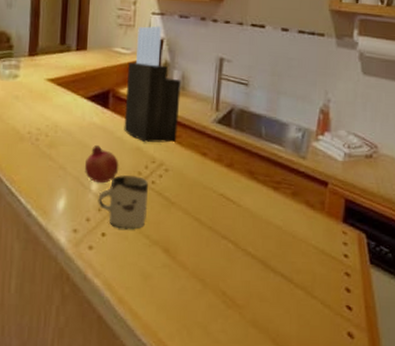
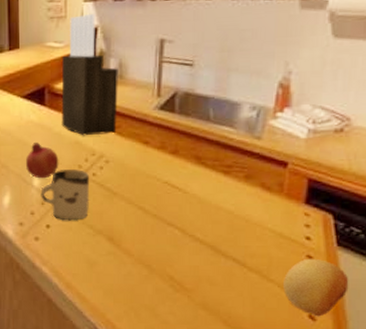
fruit: none [324,275,381,335] -> present [282,258,349,317]

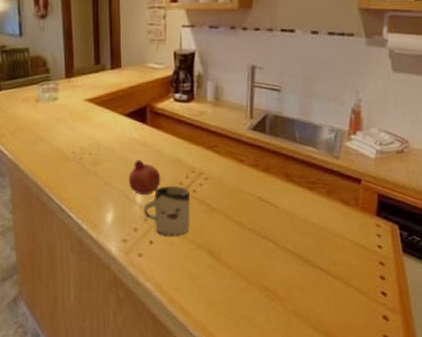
knife block: present [61,13,118,136] -> none [162,38,215,154]
fruit: present [282,258,349,317] -> none [360,264,413,317]

